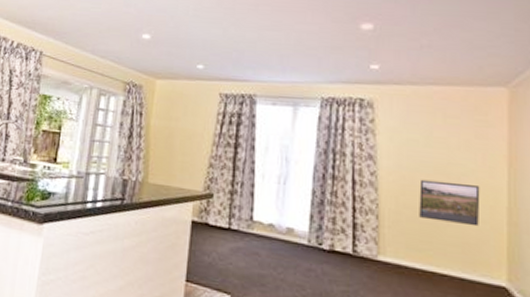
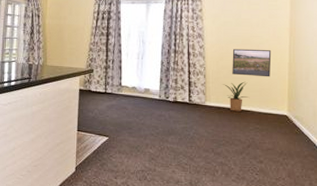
house plant: none [405,229,445,275] -> present [223,81,249,112]

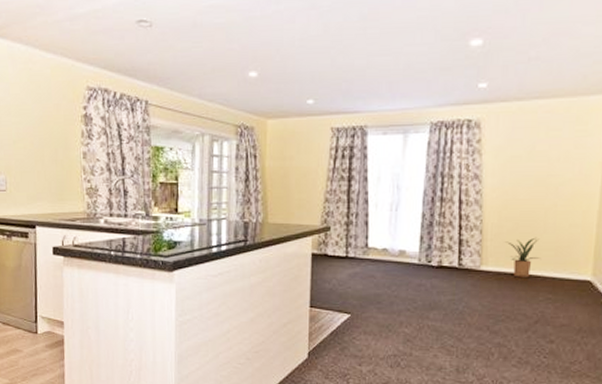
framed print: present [232,48,272,77] -> none [519,192,576,231]

